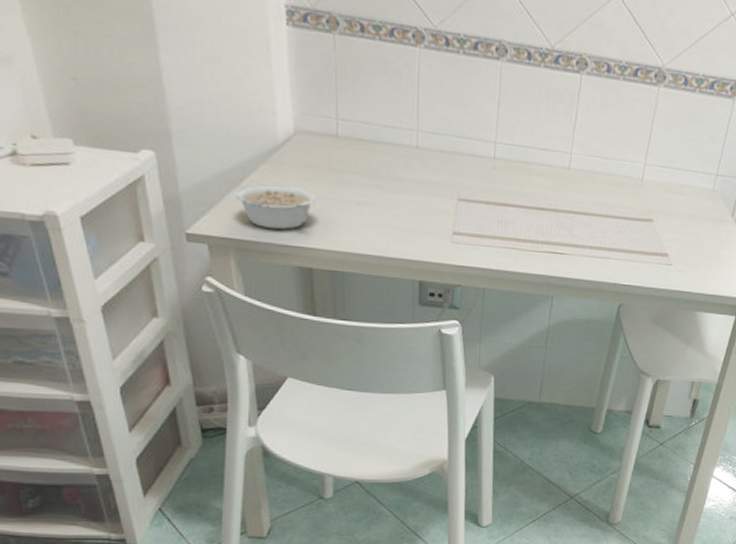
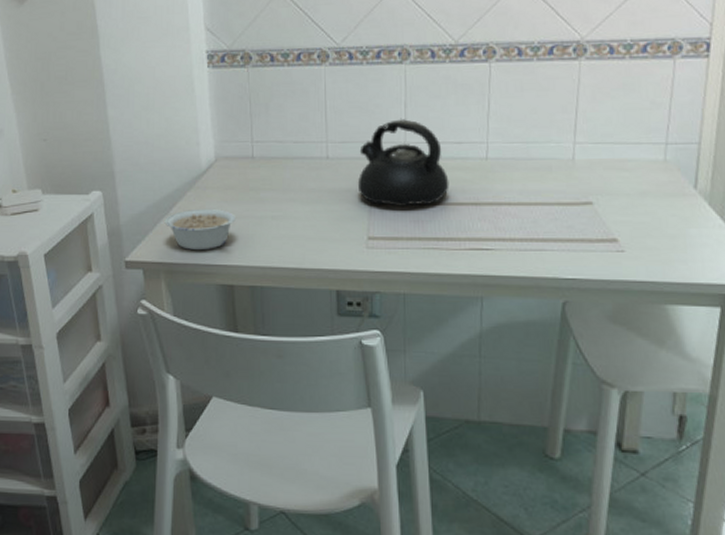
teapot: none [446,116,534,208] -> present [357,118,449,208]

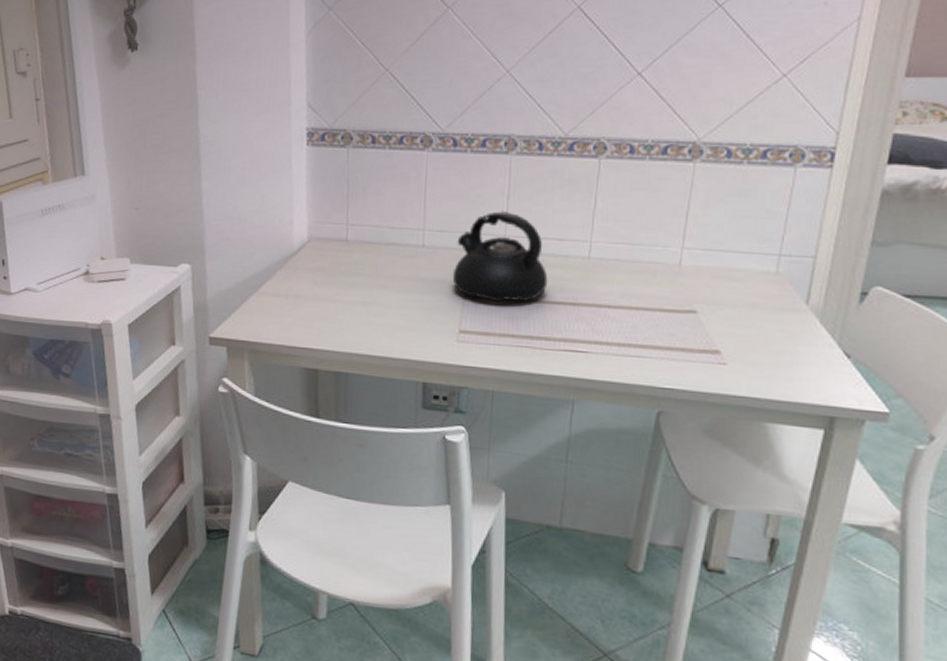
legume: present [164,208,236,250] -> none [252,289,325,332]

